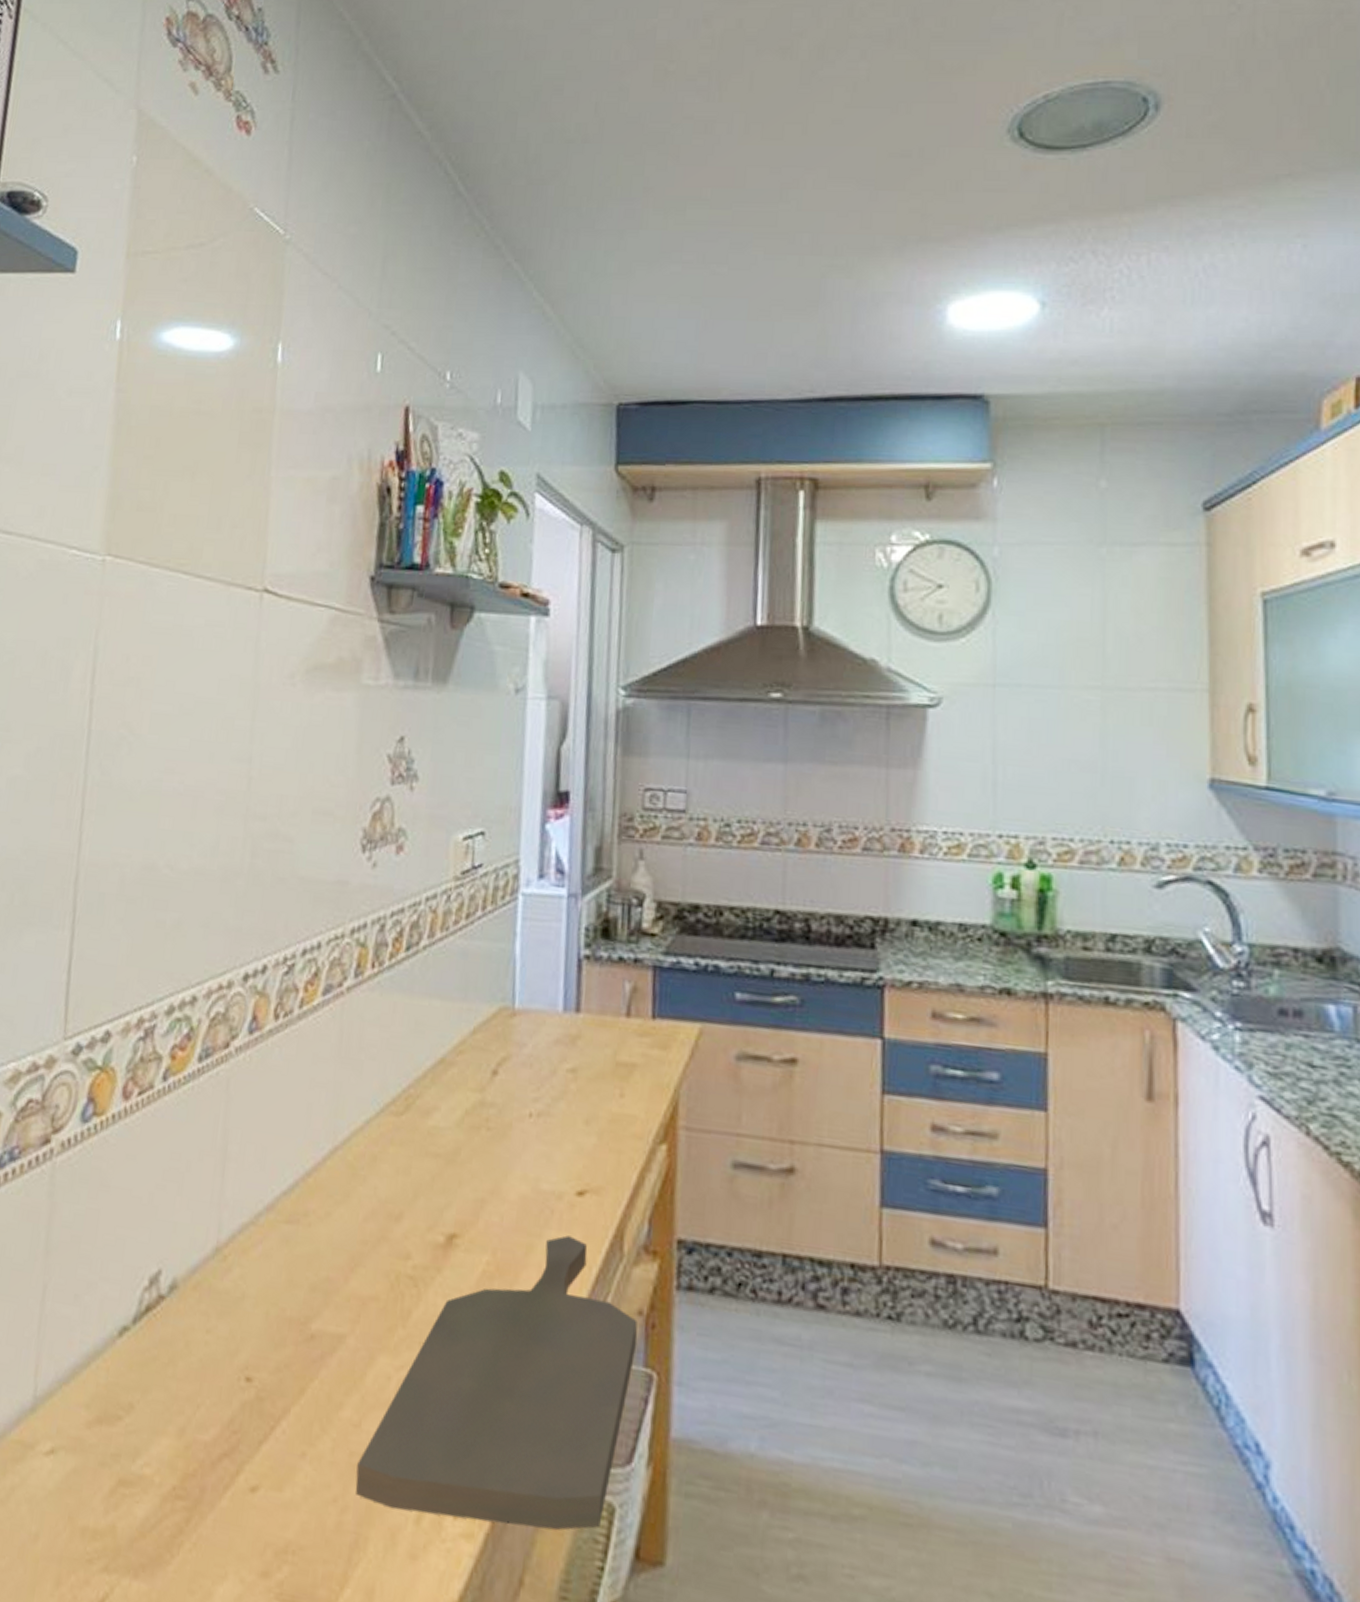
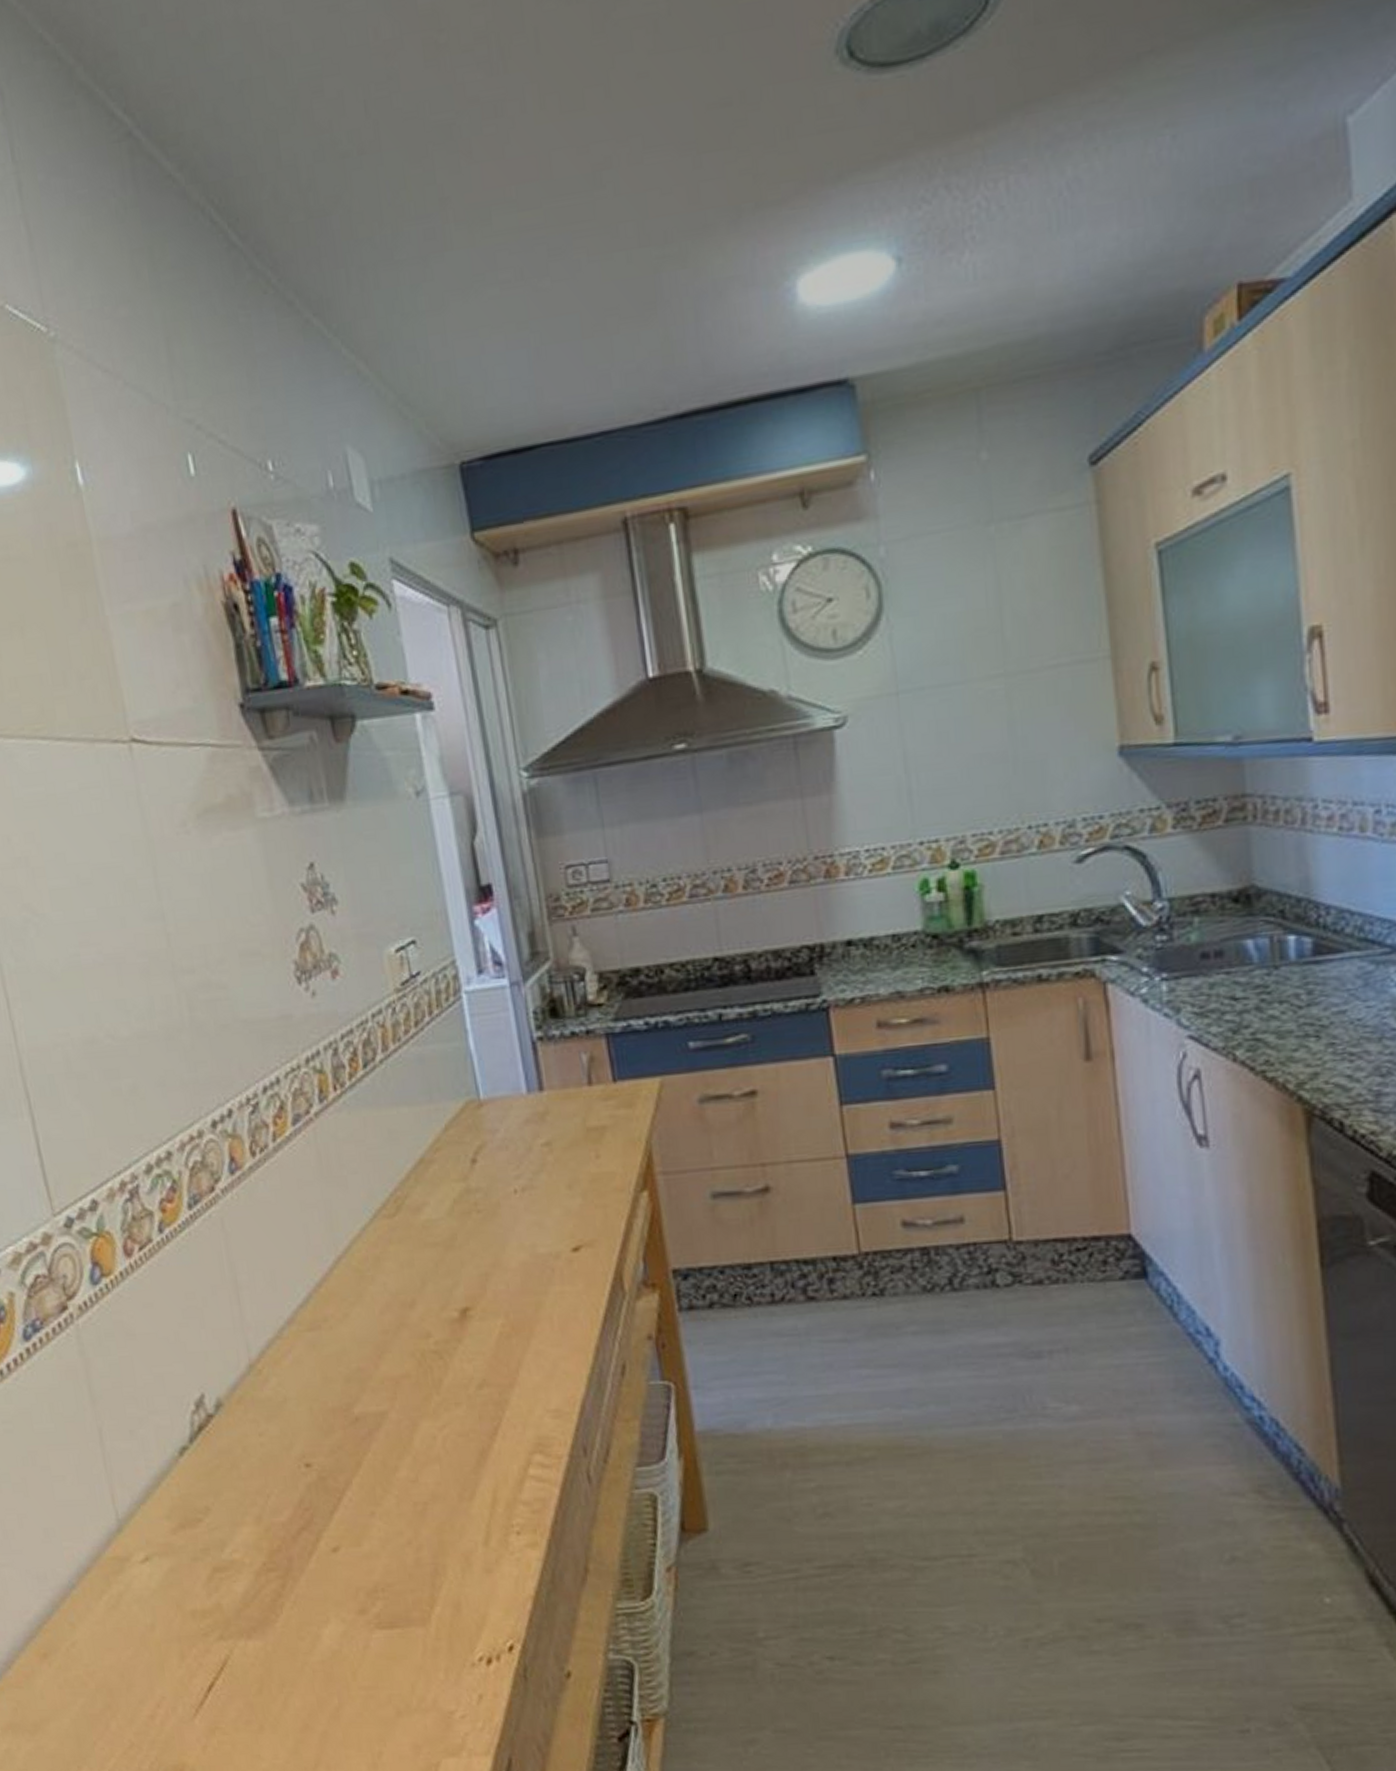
cutting board: present [355,1235,638,1531] -> none [422,1287,652,1539]

